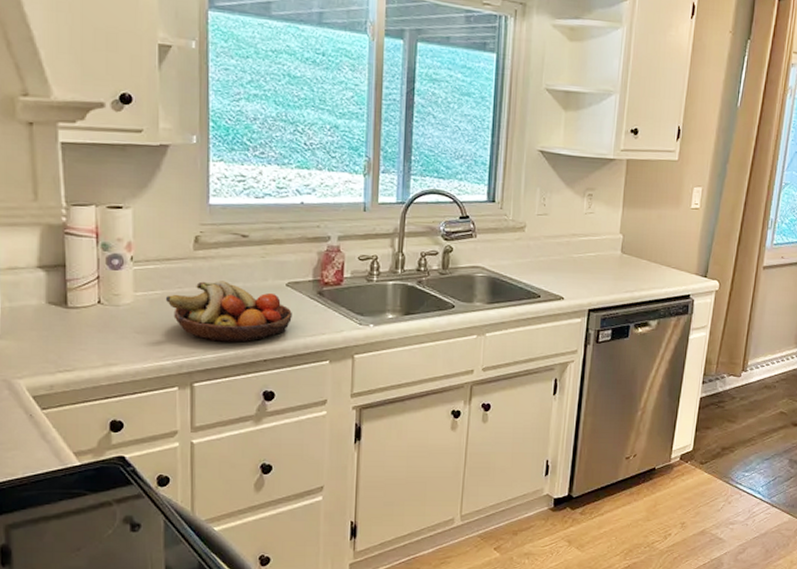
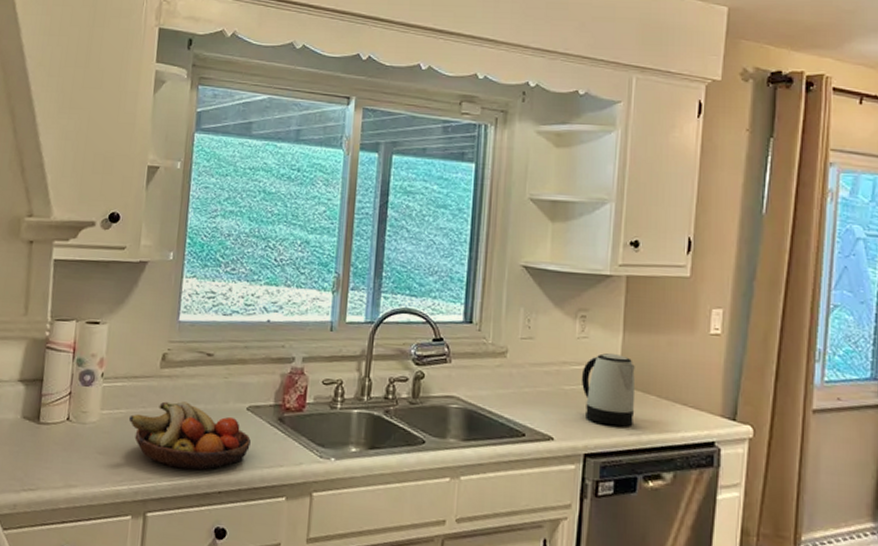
kettle: none [587,226,631,286] -> present [581,353,636,427]

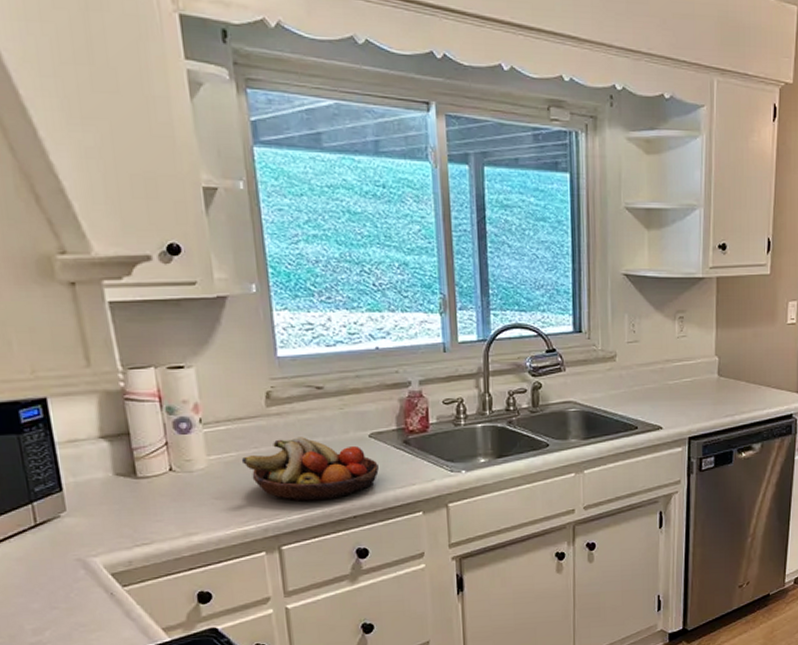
kettle: present [581,353,636,427] -> none [682,349,729,411]

